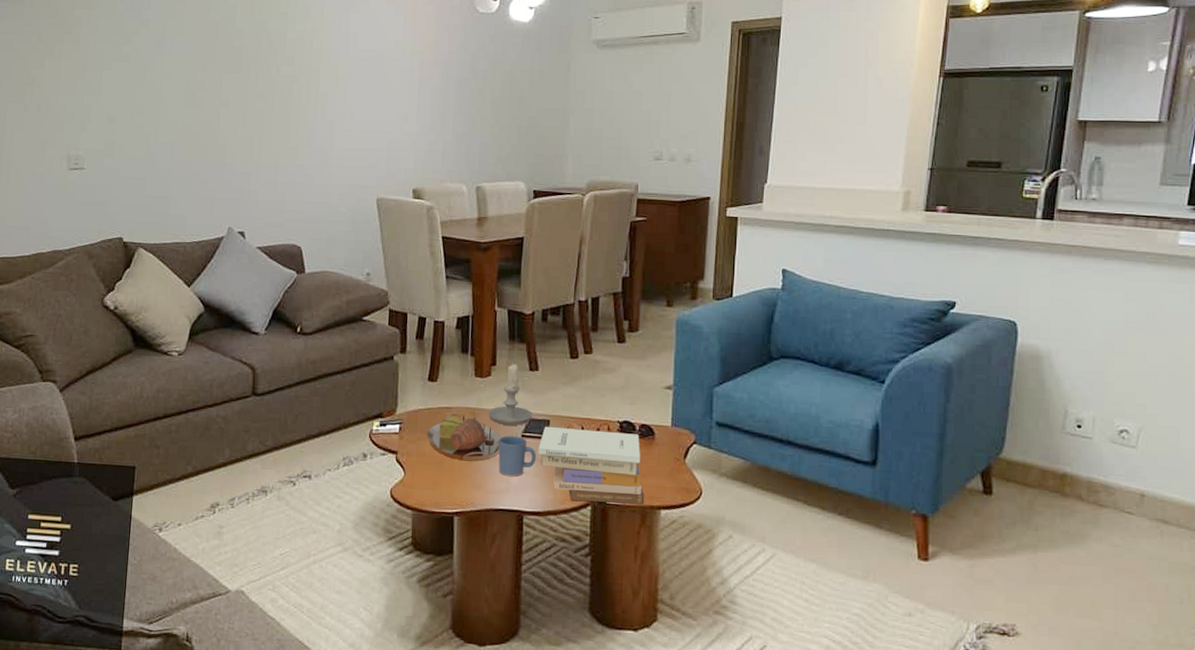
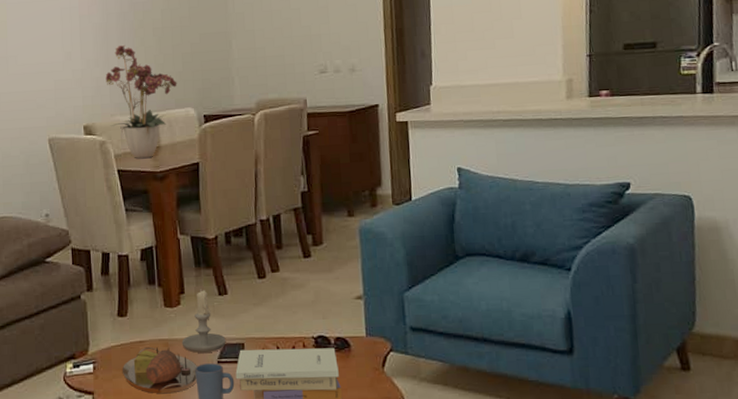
flower arrangement: none [439,111,510,227] -> present [105,44,177,158]

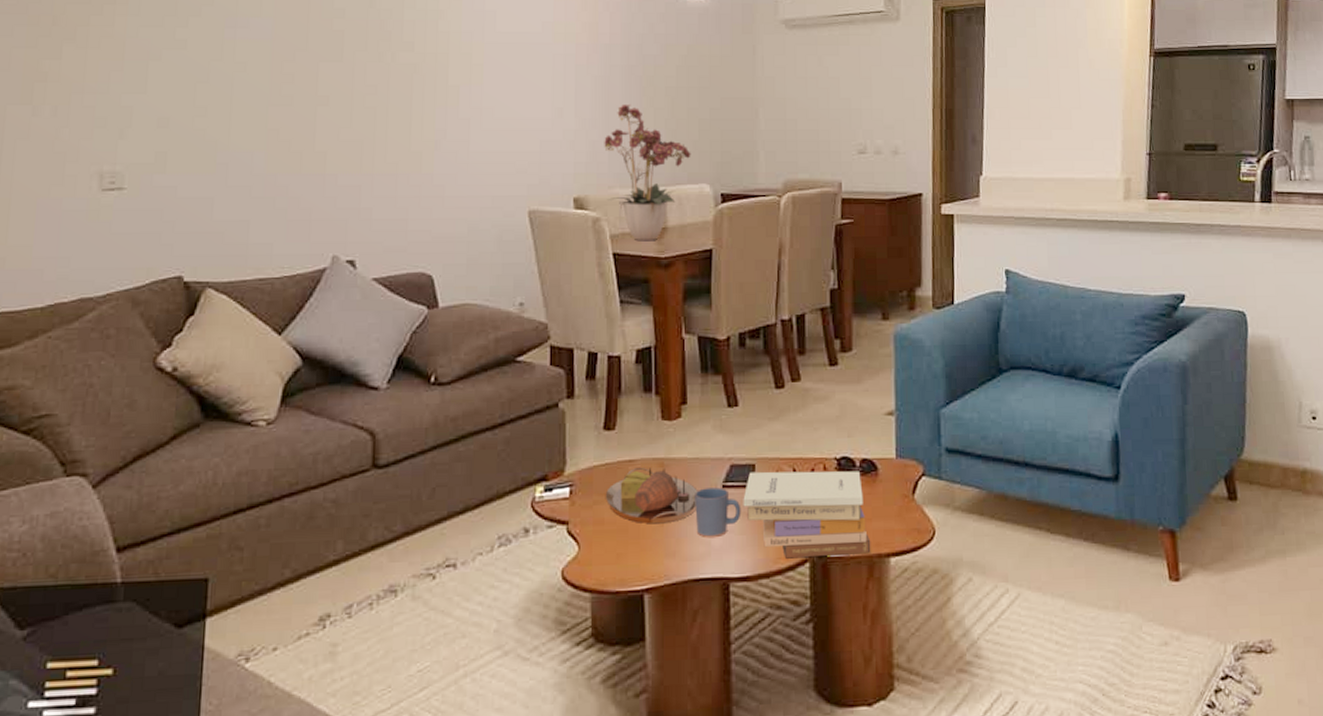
candle: present [181,289,226,354] -> none [680,399,734,476]

